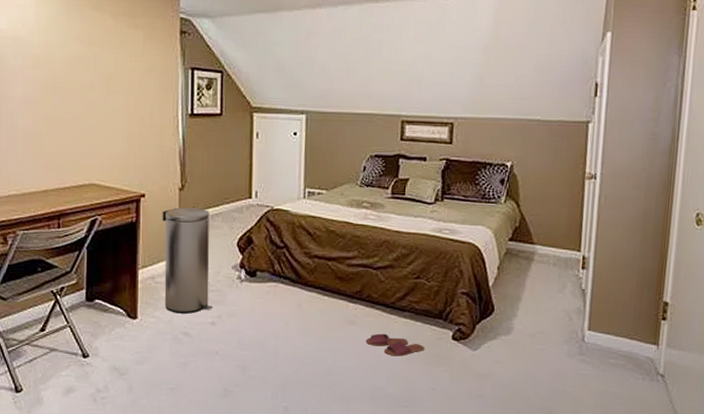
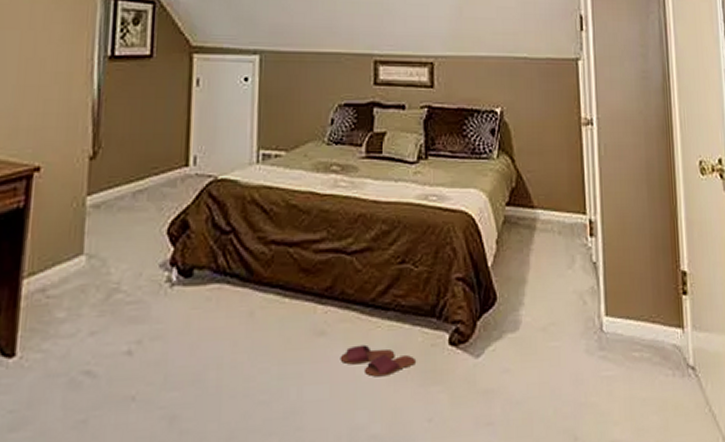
pedal bin: present [162,207,214,314] -> none [58,183,131,342]

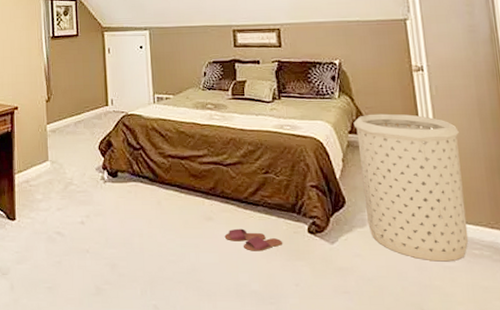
laundry basket: none [512,179,629,371] -> present [353,113,469,262]

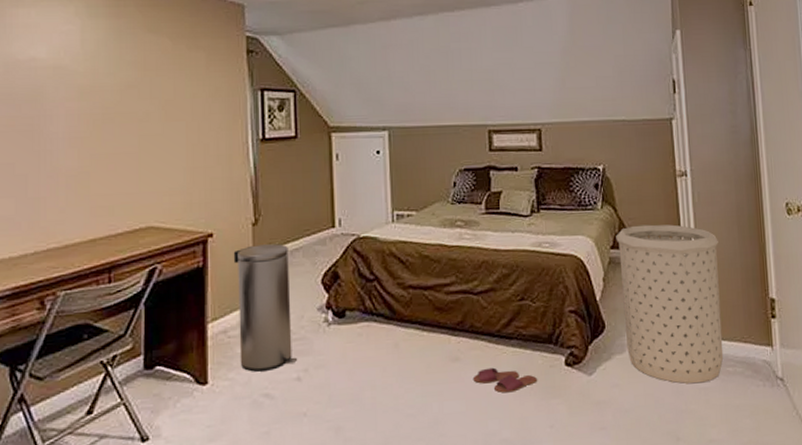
pedal bin: none [33,117,82,214] -> present [233,244,298,372]

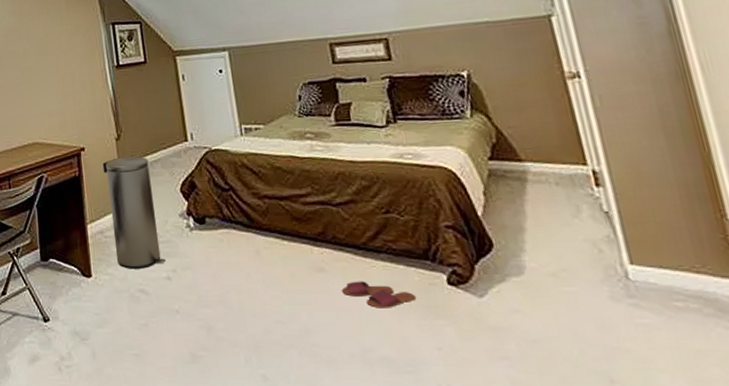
laundry basket: present [616,224,724,384] -> none [493,132,667,318]

